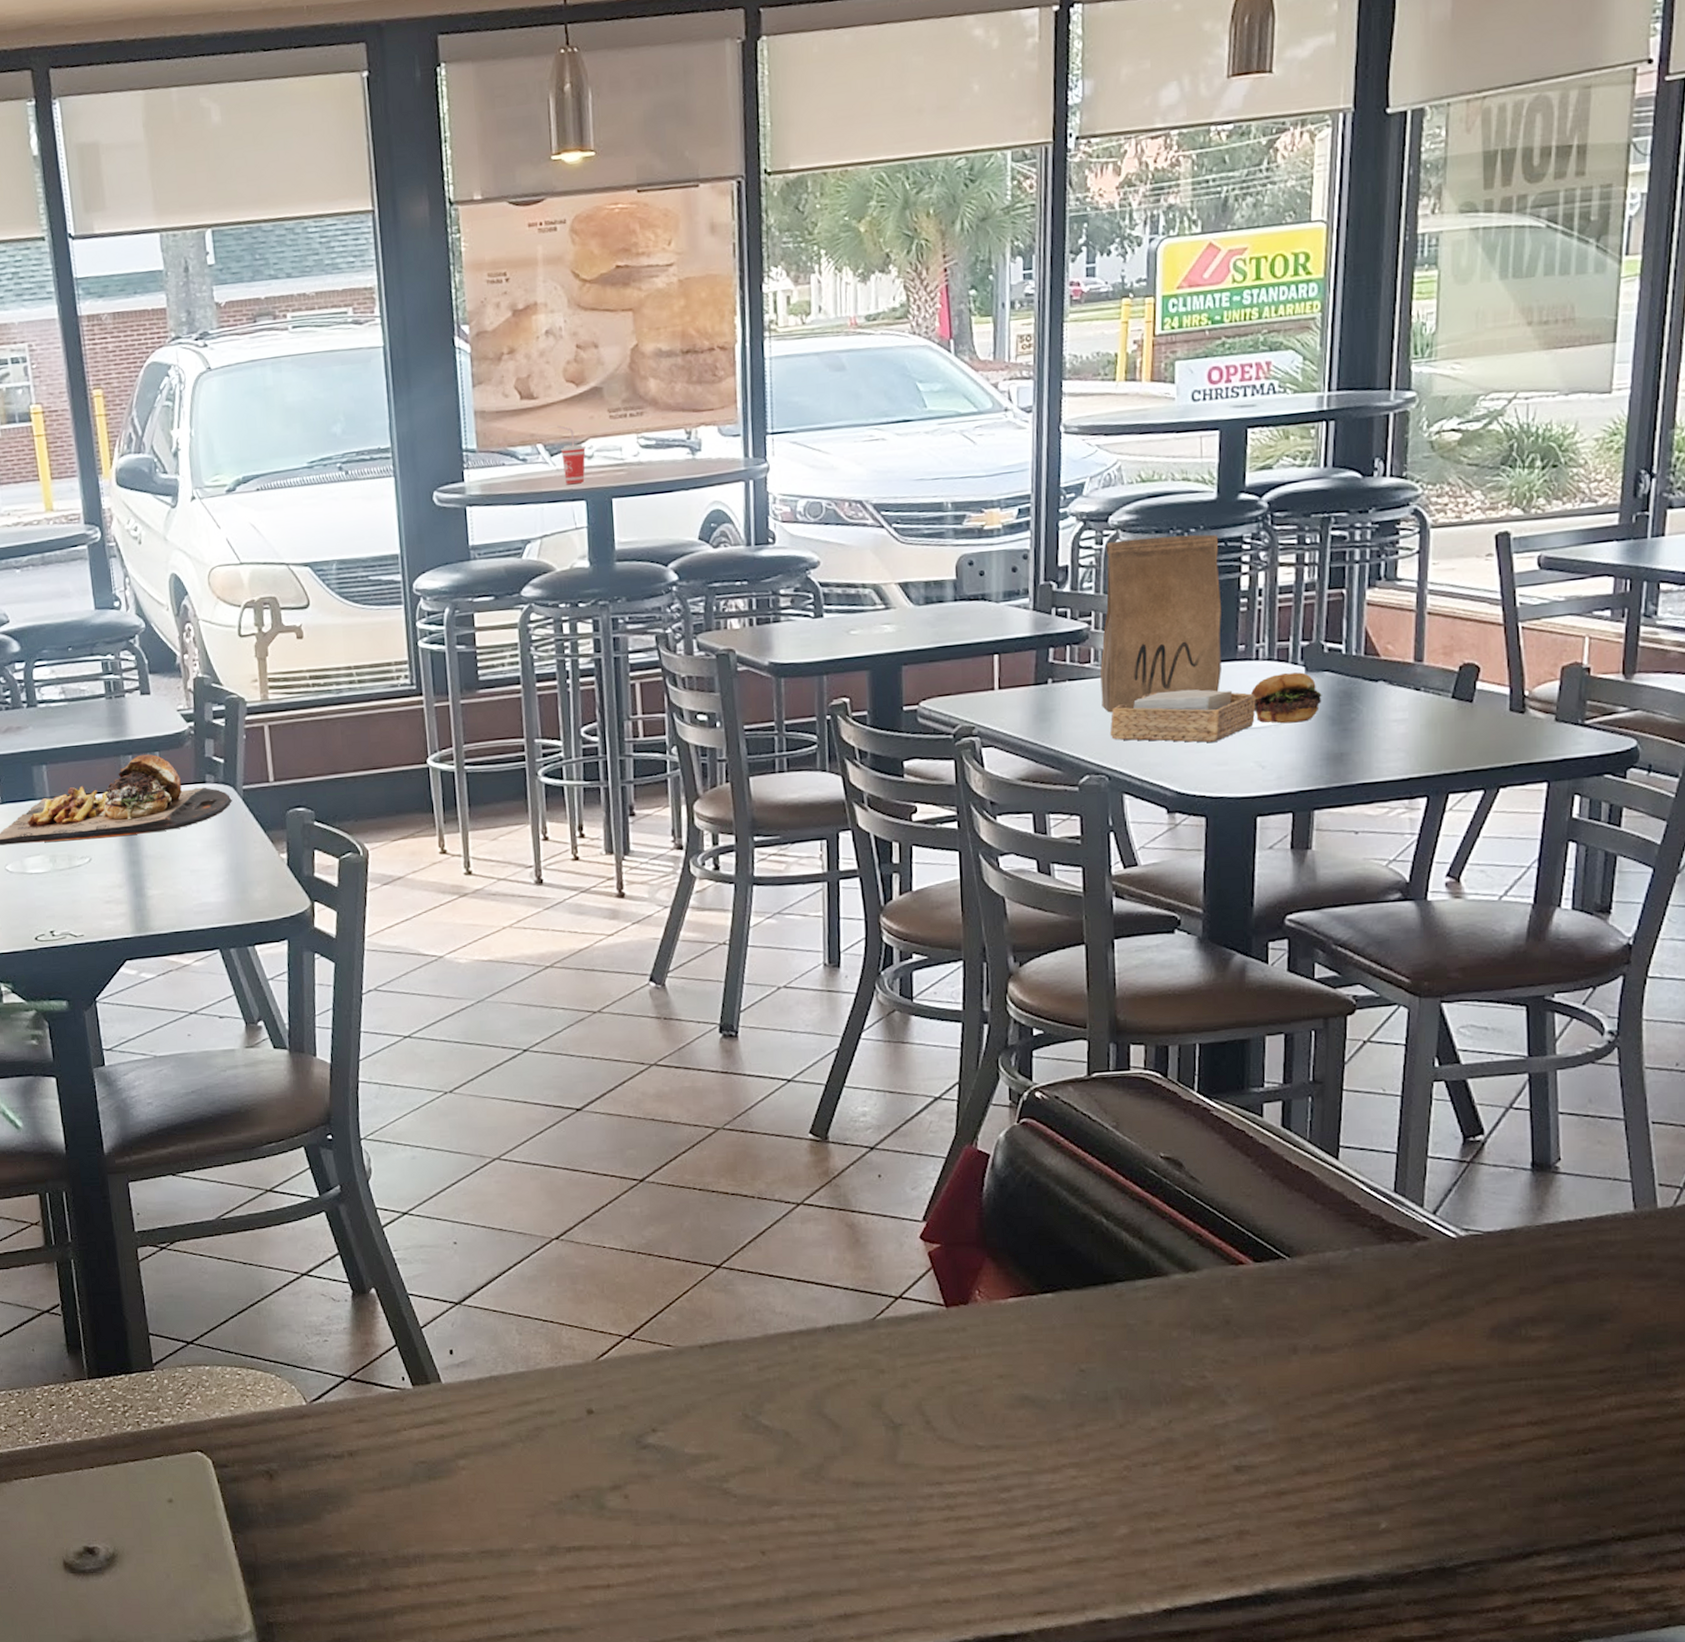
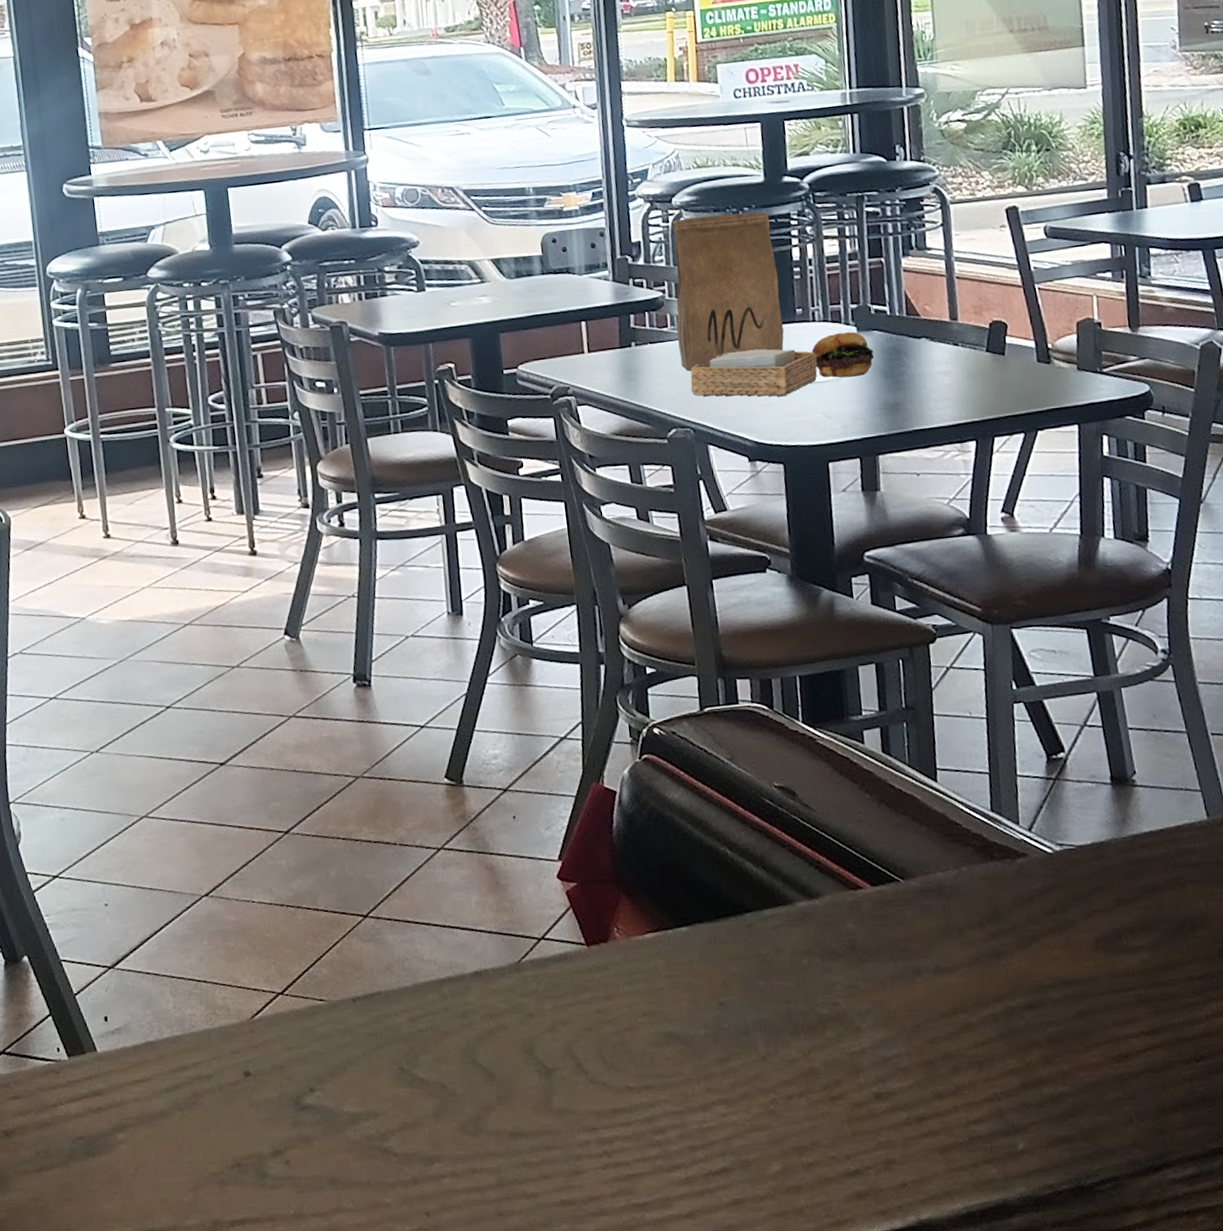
beverage cup: present [557,425,586,485] -> none [175,124,202,177]

